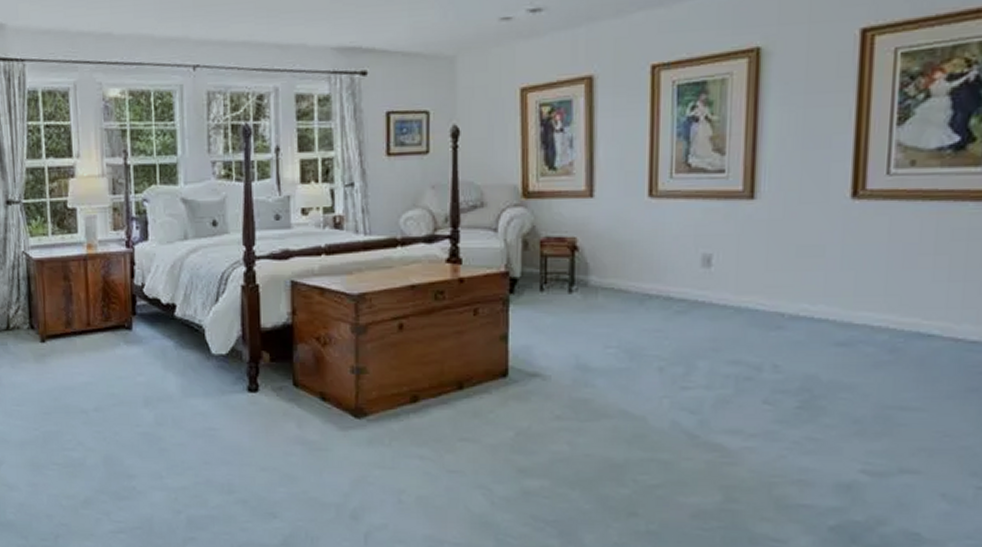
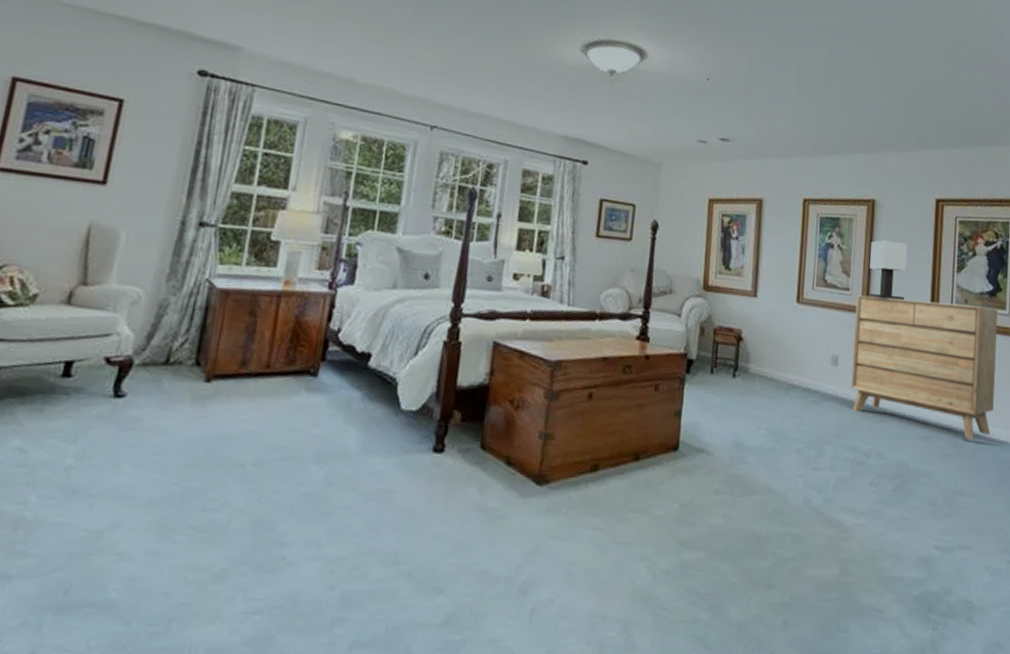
dresser: none [731,166,968,342] -> present [851,295,998,440]
table lamp: none [753,98,814,178] -> present [868,240,907,300]

